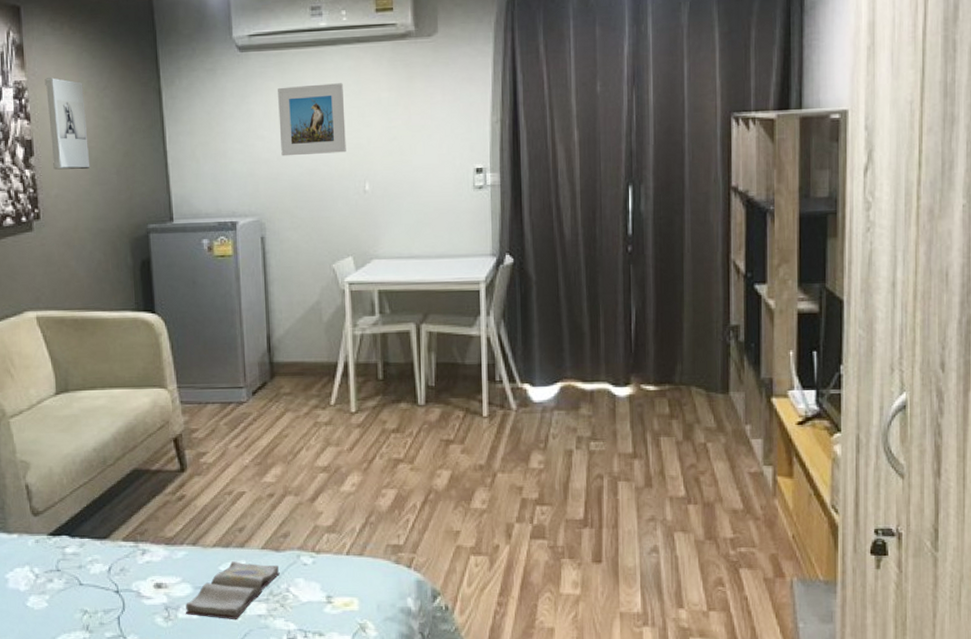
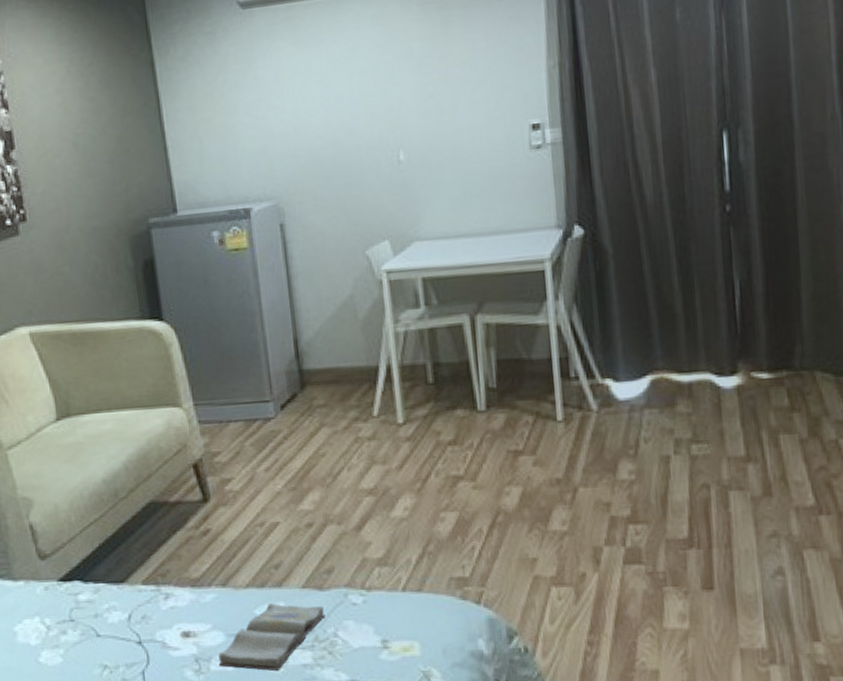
wall sculpture: present [45,78,90,170] -> none [21,57,79,163]
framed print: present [278,83,346,156] -> none [289,35,374,128]

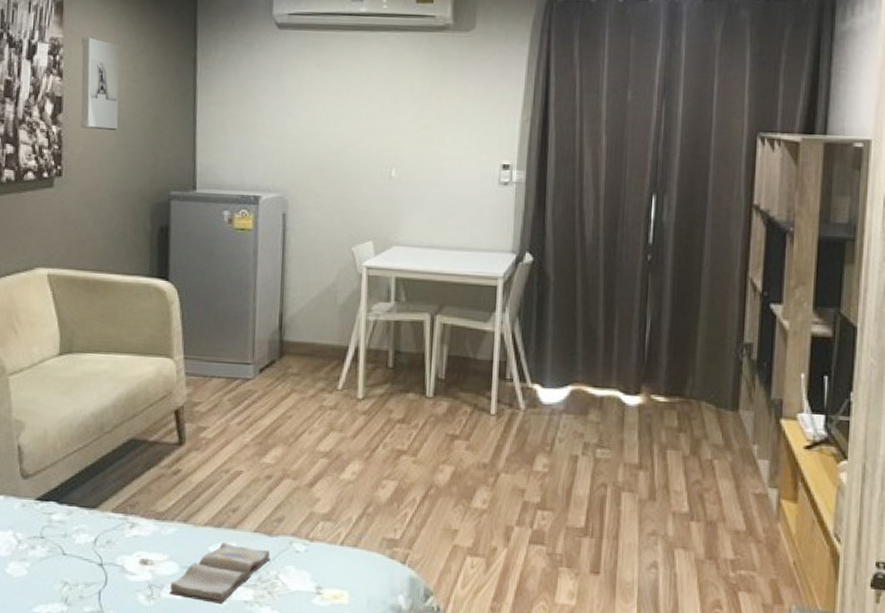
wall sculpture: none [21,57,79,163] -> present [81,37,120,131]

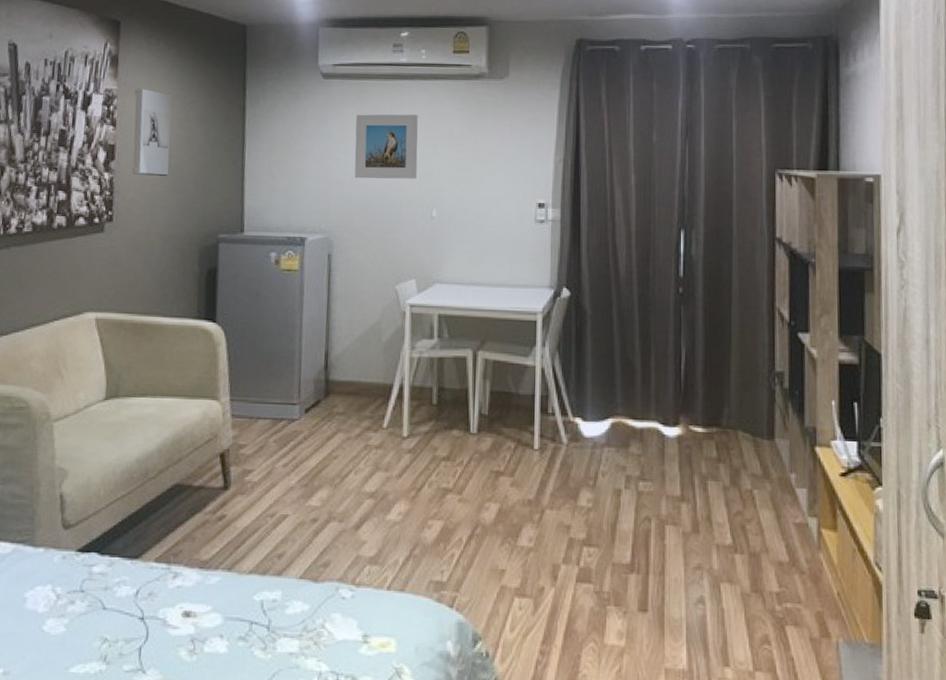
diary: present [170,542,271,605] -> none [213,591,316,658]
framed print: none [310,67,378,137] -> present [354,114,418,179]

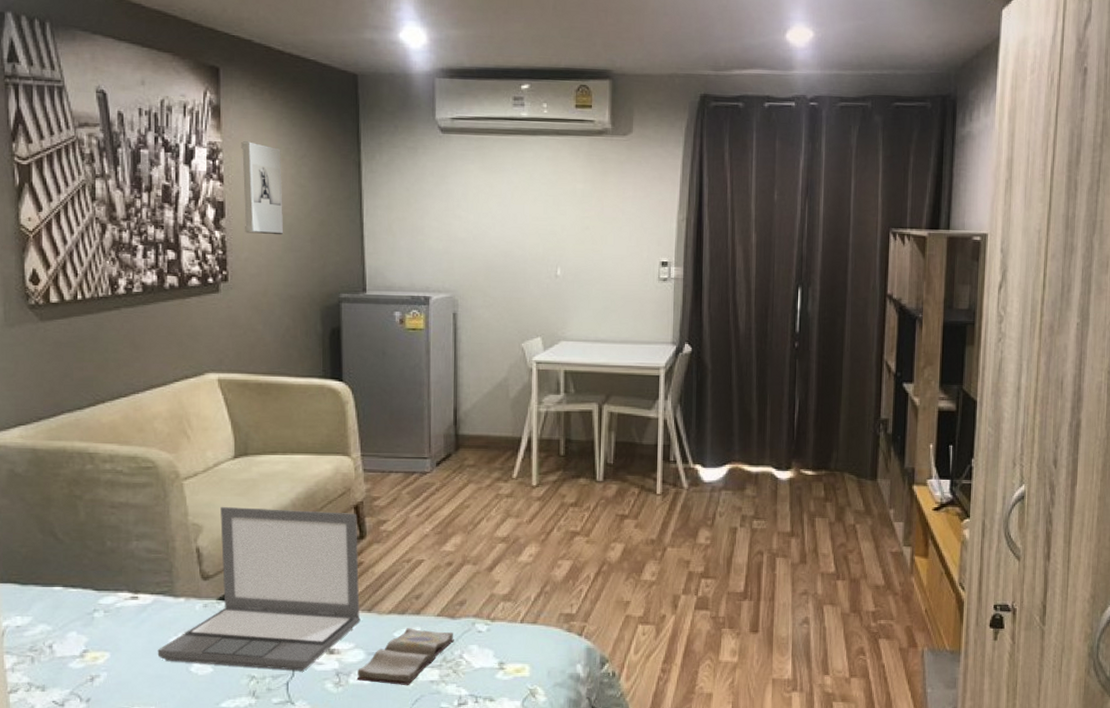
laptop: none [11,450,223,635] -> present [157,506,361,671]
diary: none [213,591,316,658] -> present [357,628,454,686]
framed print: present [354,114,418,179] -> none [477,170,541,238]

